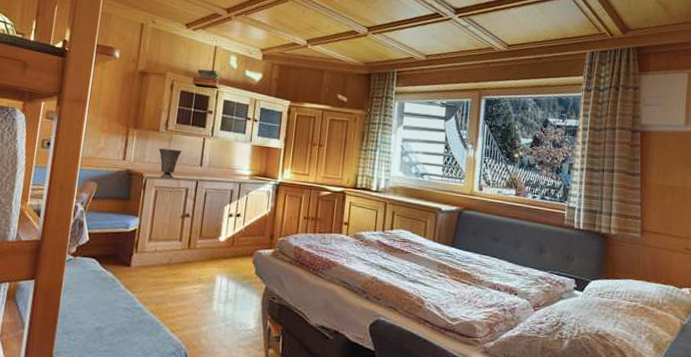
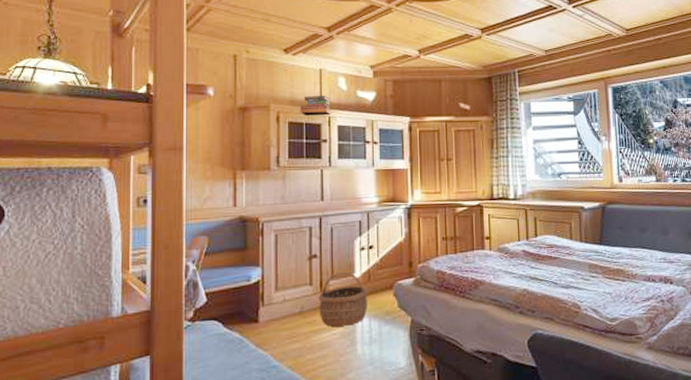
vase: present [158,148,182,179] -> none [272,187,298,219]
wicker basket: none [184,233,230,283] -> present [318,271,368,327]

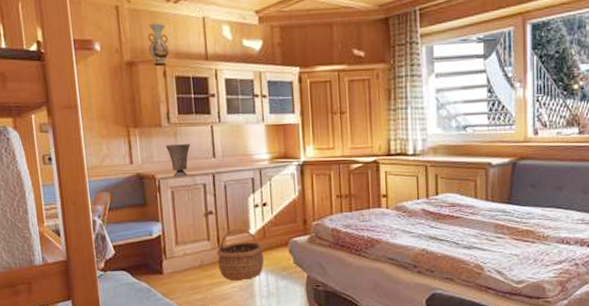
decorative vase: none [264,72,284,112] -> present [148,23,169,67]
vase: none [272,187,298,219] -> present [165,144,190,176]
books: present [300,96,331,116] -> none [186,47,217,70]

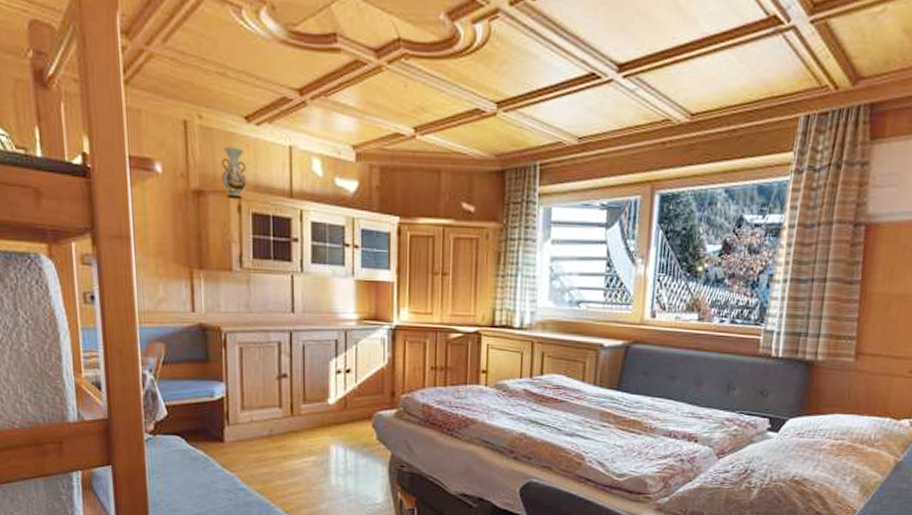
vase: present [165,144,190,176] -> none [235,293,265,331]
wicker basket: present [216,228,264,280] -> none [289,395,344,454]

